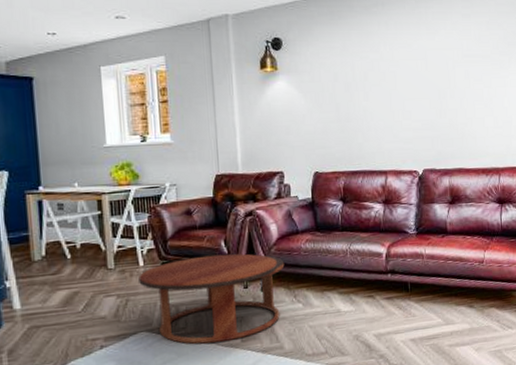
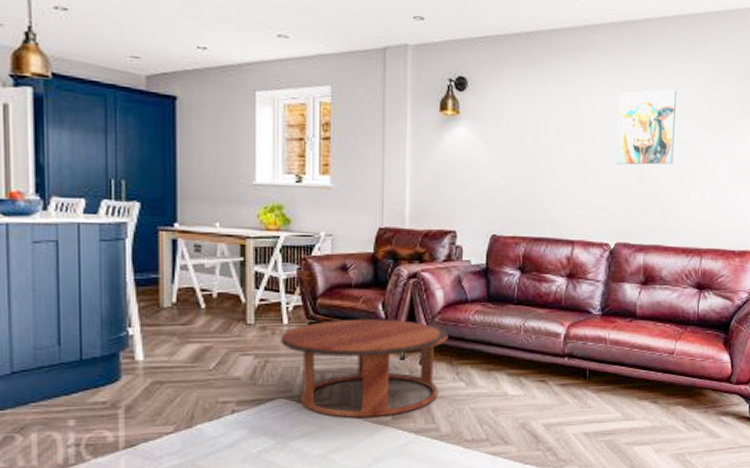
wall art: none [414,32,467,101] -> present [615,89,677,165]

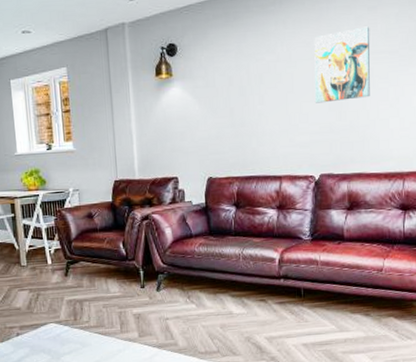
coffee table: present [281,319,449,418] -> none [47,255,179,337]

